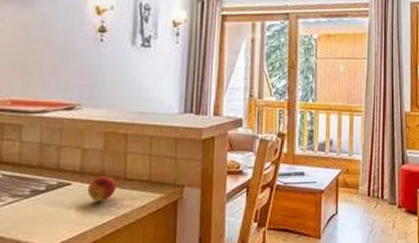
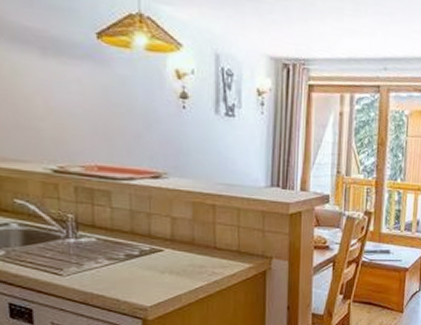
fruit: present [87,176,116,202] -> none [179,245,207,269]

